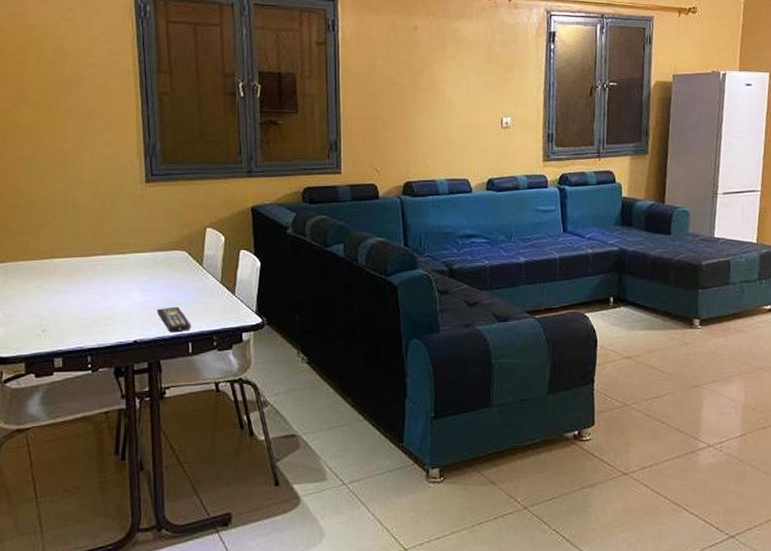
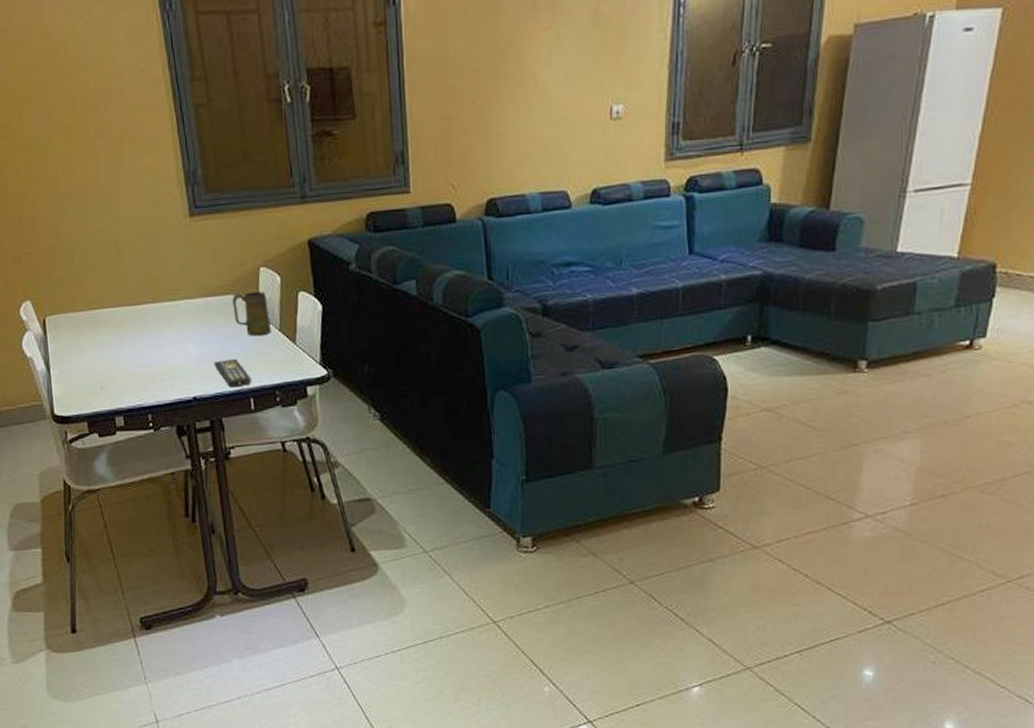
mug: none [179,249,213,287] -> present [232,291,271,336]

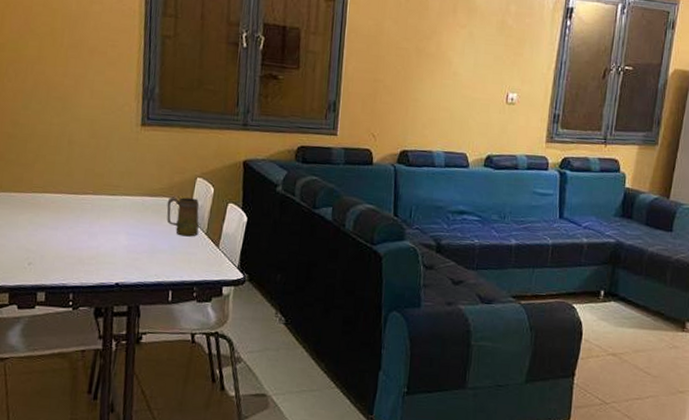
remote control: present [213,358,251,388] -> none [140,253,173,280]

